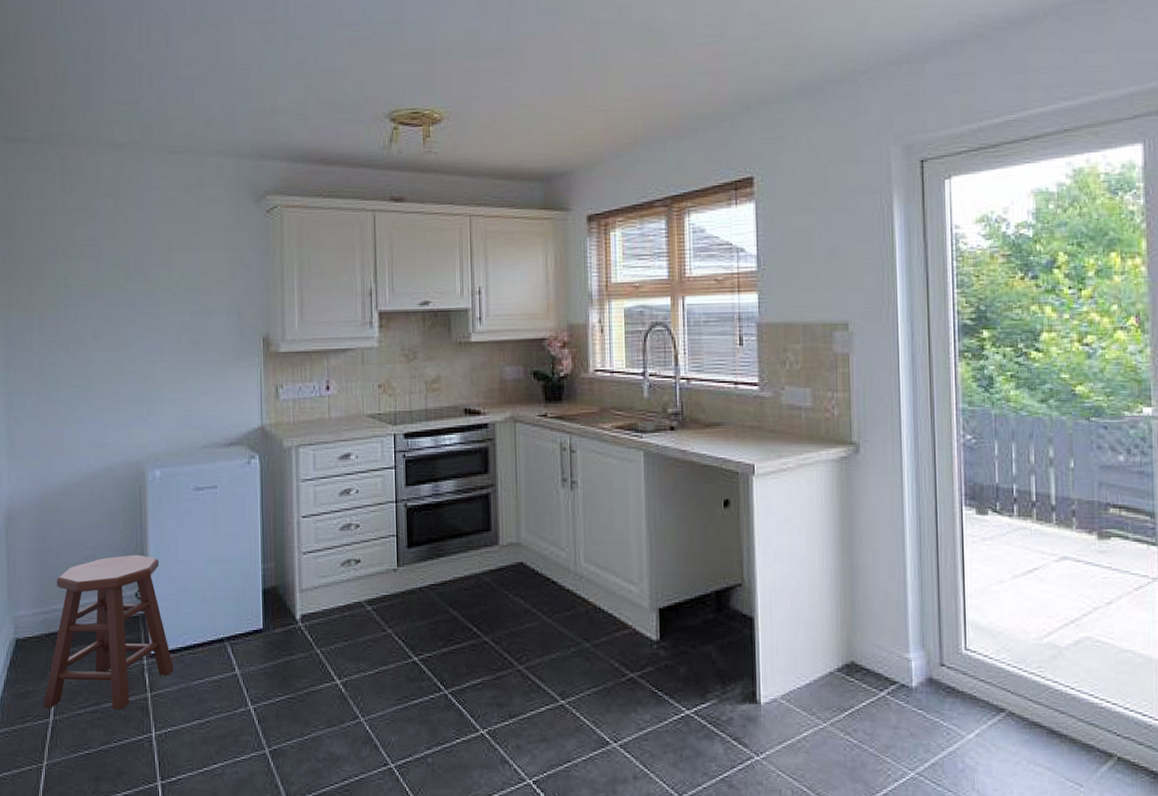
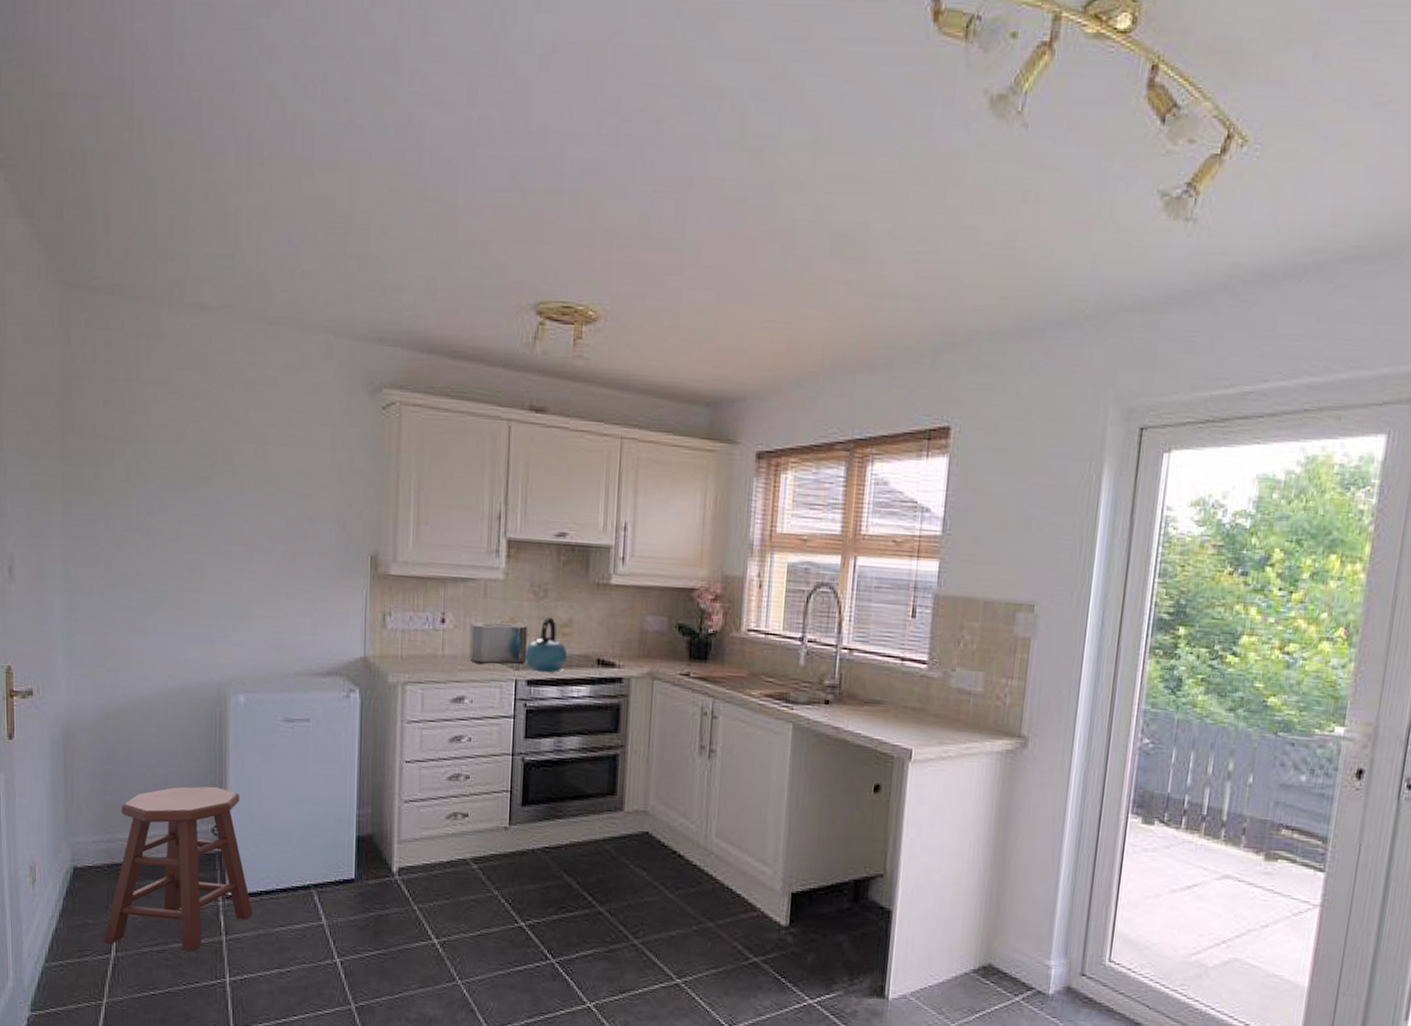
toaster: none [351,383,404,424] -> present [469,621,530,665]
kettle: none [400,375,438,426] -> present [524,616,568,673]

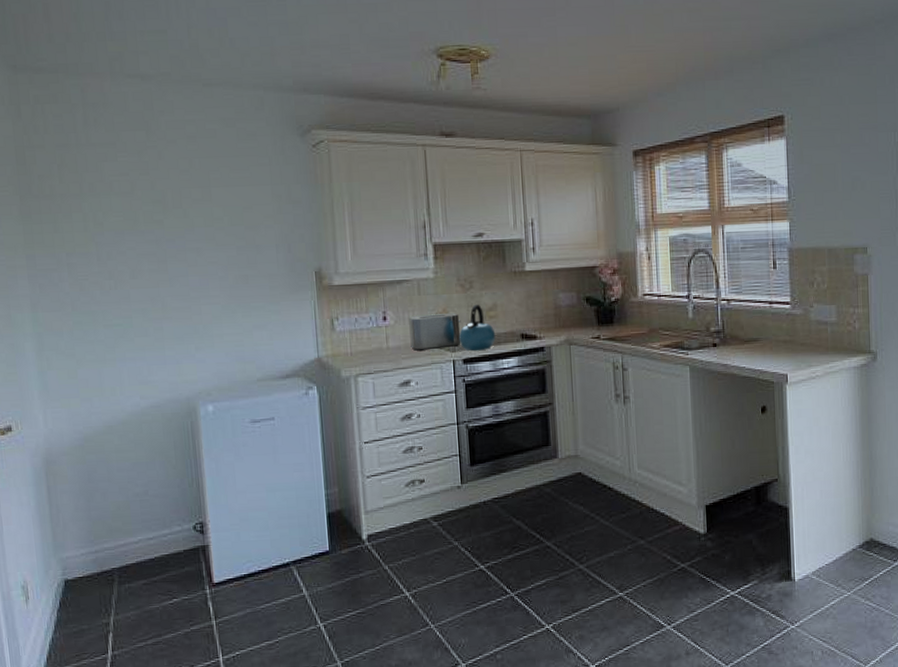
stool: present [103,786,254,951] -> none [99,488,240,644]

